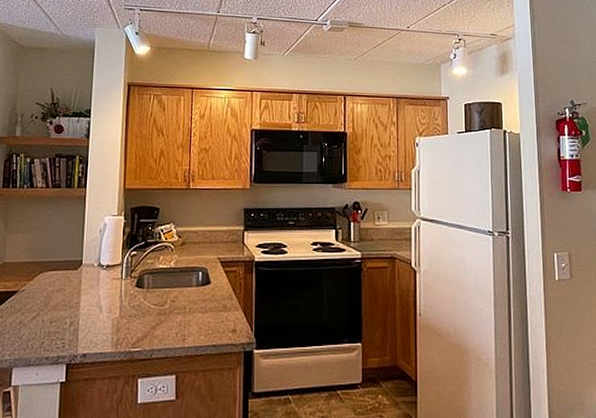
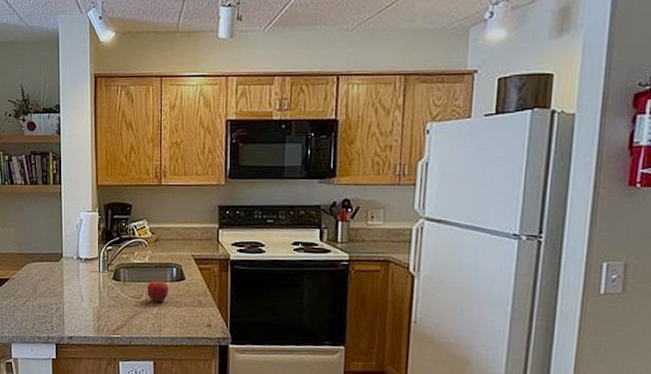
fruit: none [172,283,194,310] -> present [147,278,169,303]

